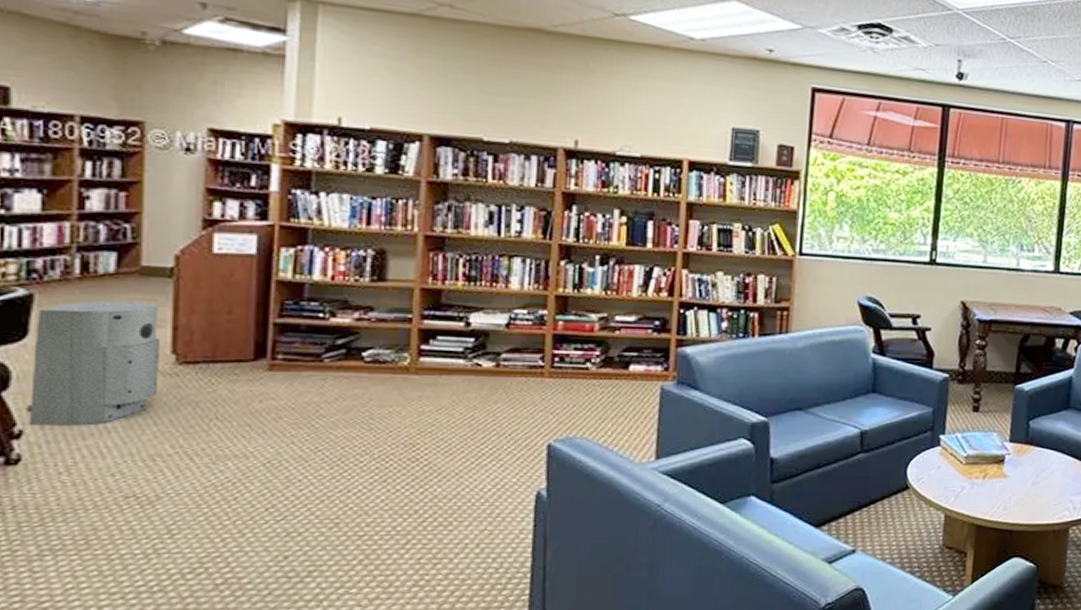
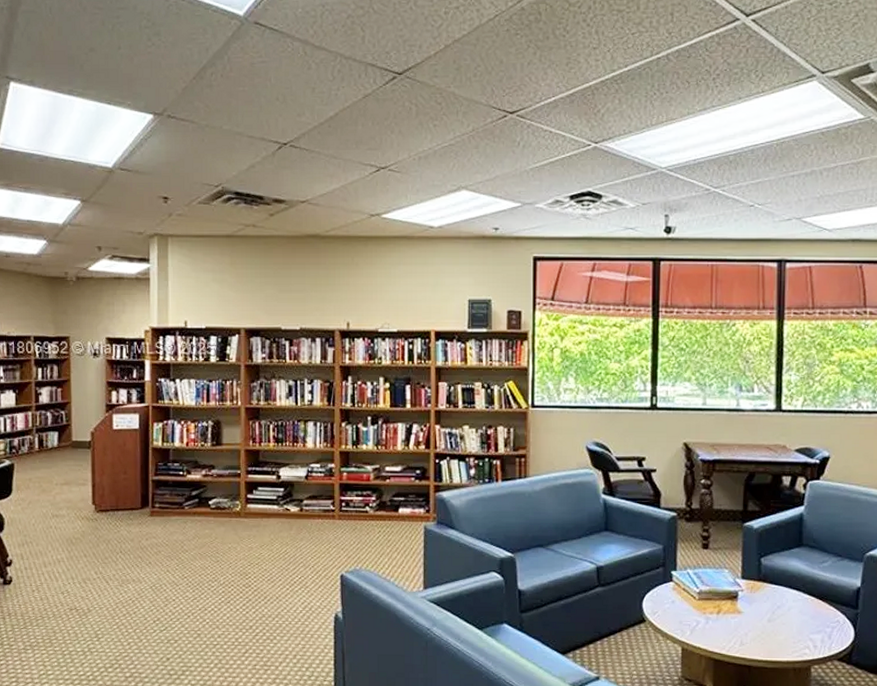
air purifier: present [26,301,161,426] -> none [13,466,86,557]

